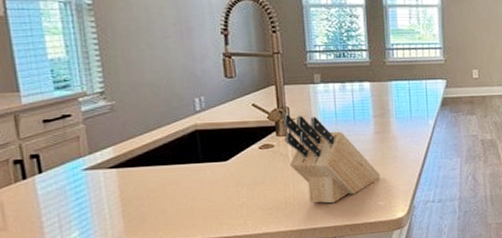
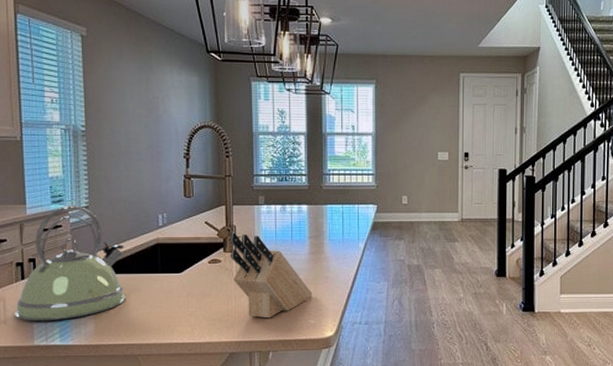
kettle: none [18,91,161,226] -> present [15,205,126,322]

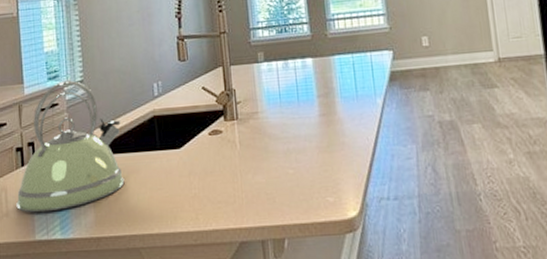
knife block: present [230,232,313,319] -> none [229,96,328,198]

